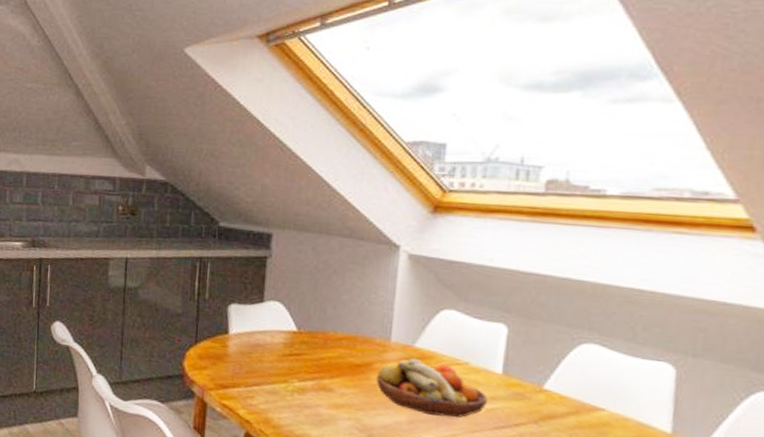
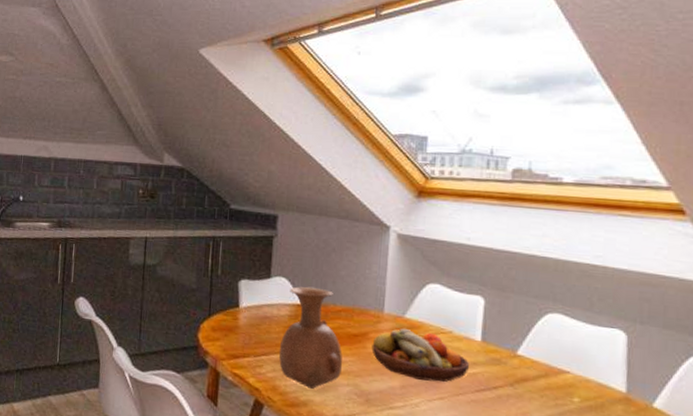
vase: none [272,312,344,423] -> present [278,286,343,390]

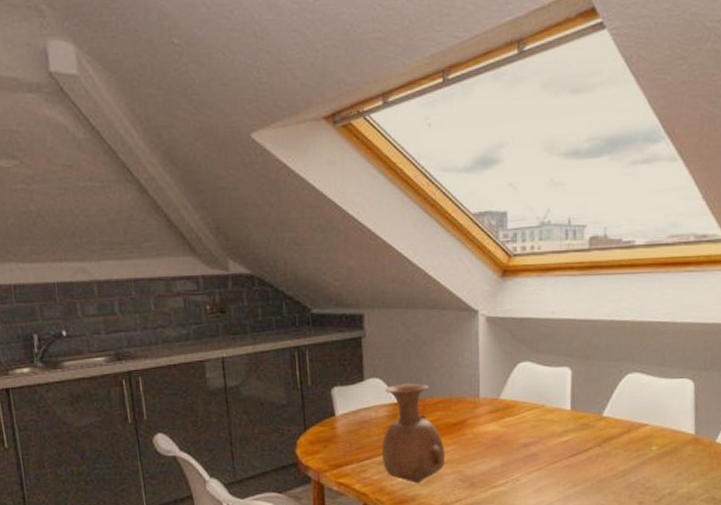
fruit bowl: present [371,327,469,382] -> none [471,409,561,456]

